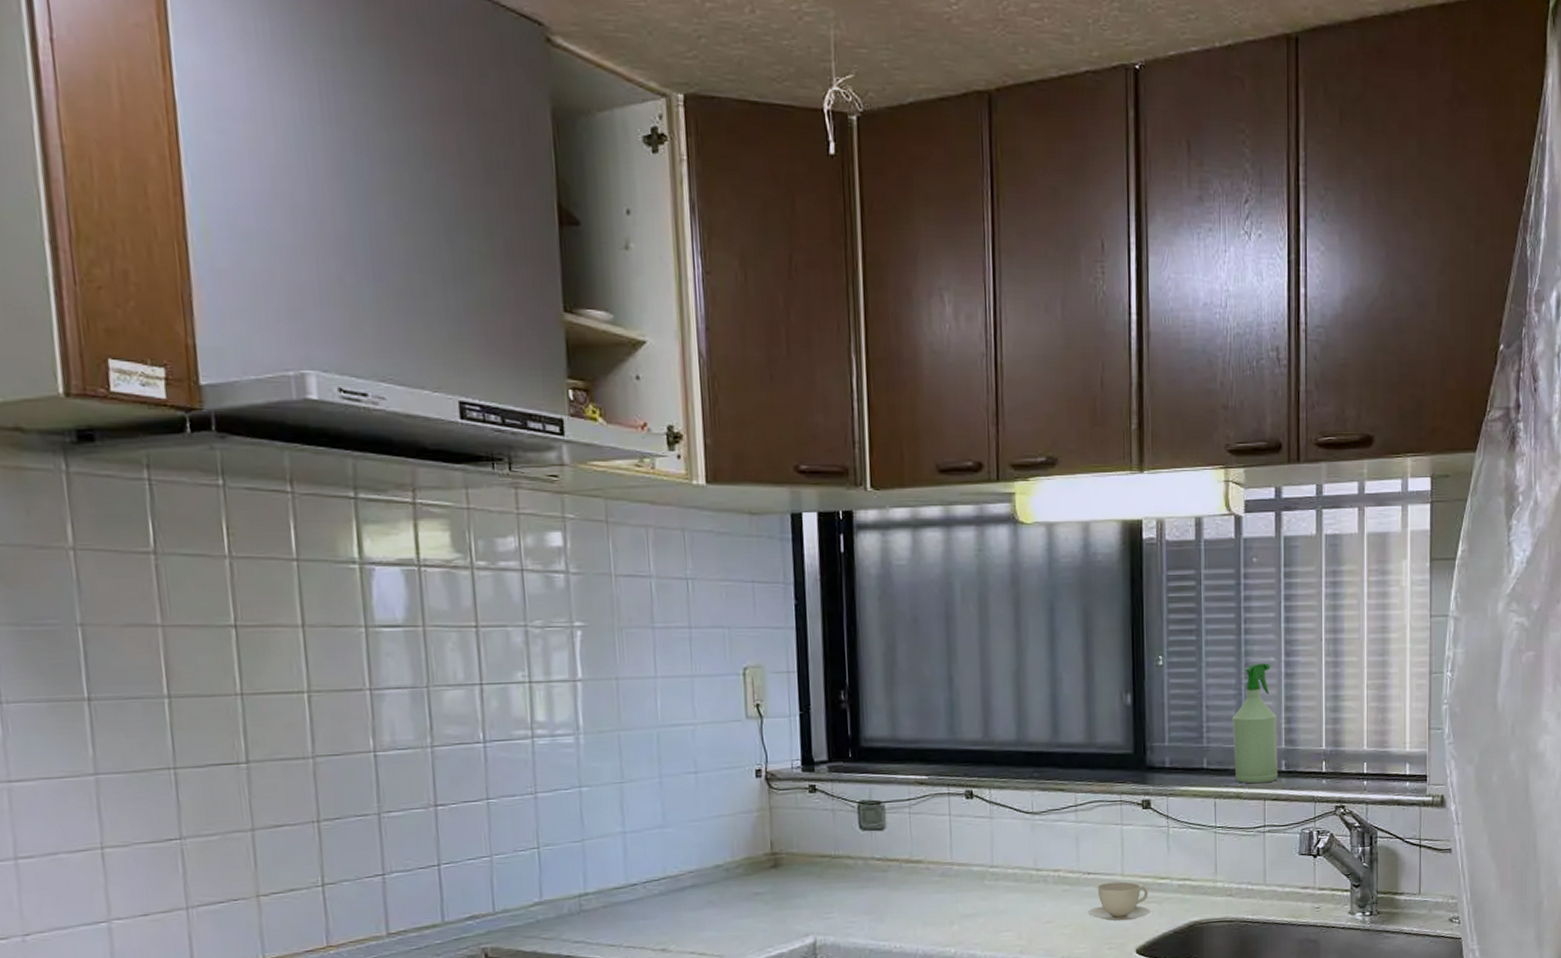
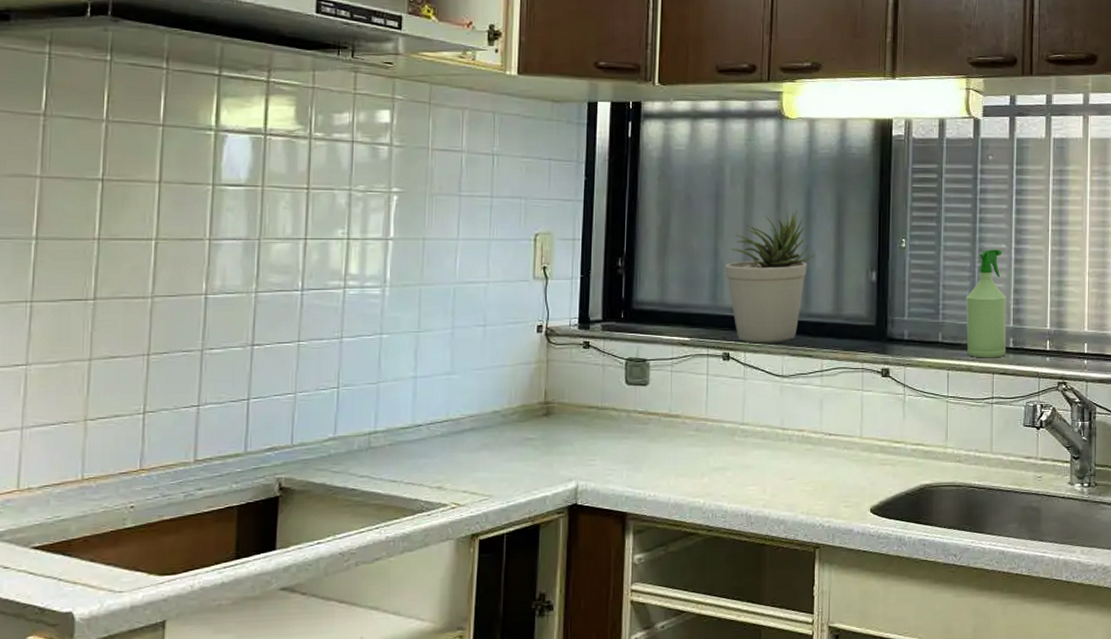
potted plant: none [961,628,1061,779] -> present [725,210,814,344]
teacup: present [1088,881,1152,921] -> none [827,443,886,481]

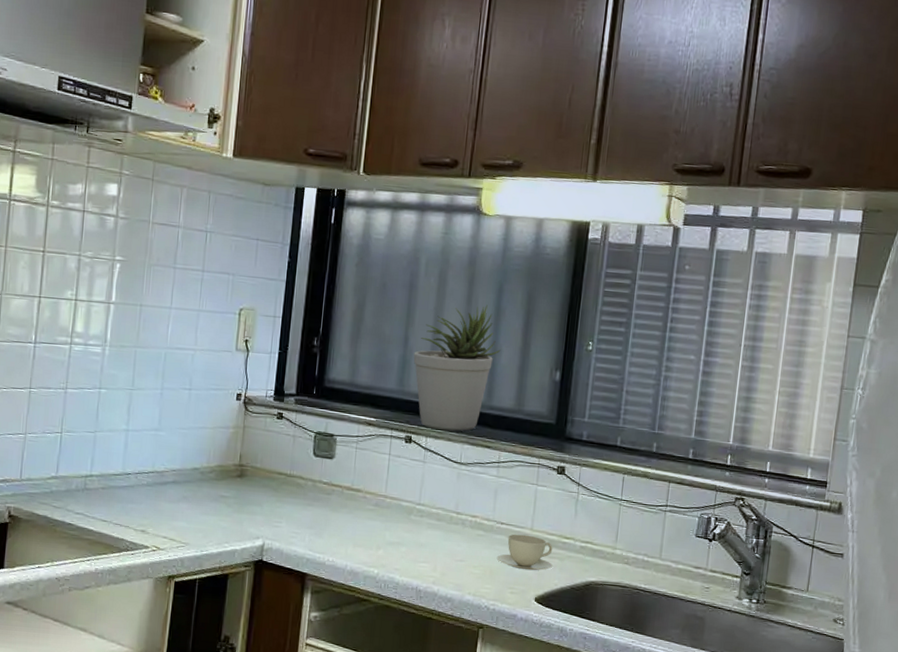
teacup: none [827,443,886,481] -> present [496,534,553,571]
spray bottle: present [966,249,1007,358] -> none [645,359,691,467]

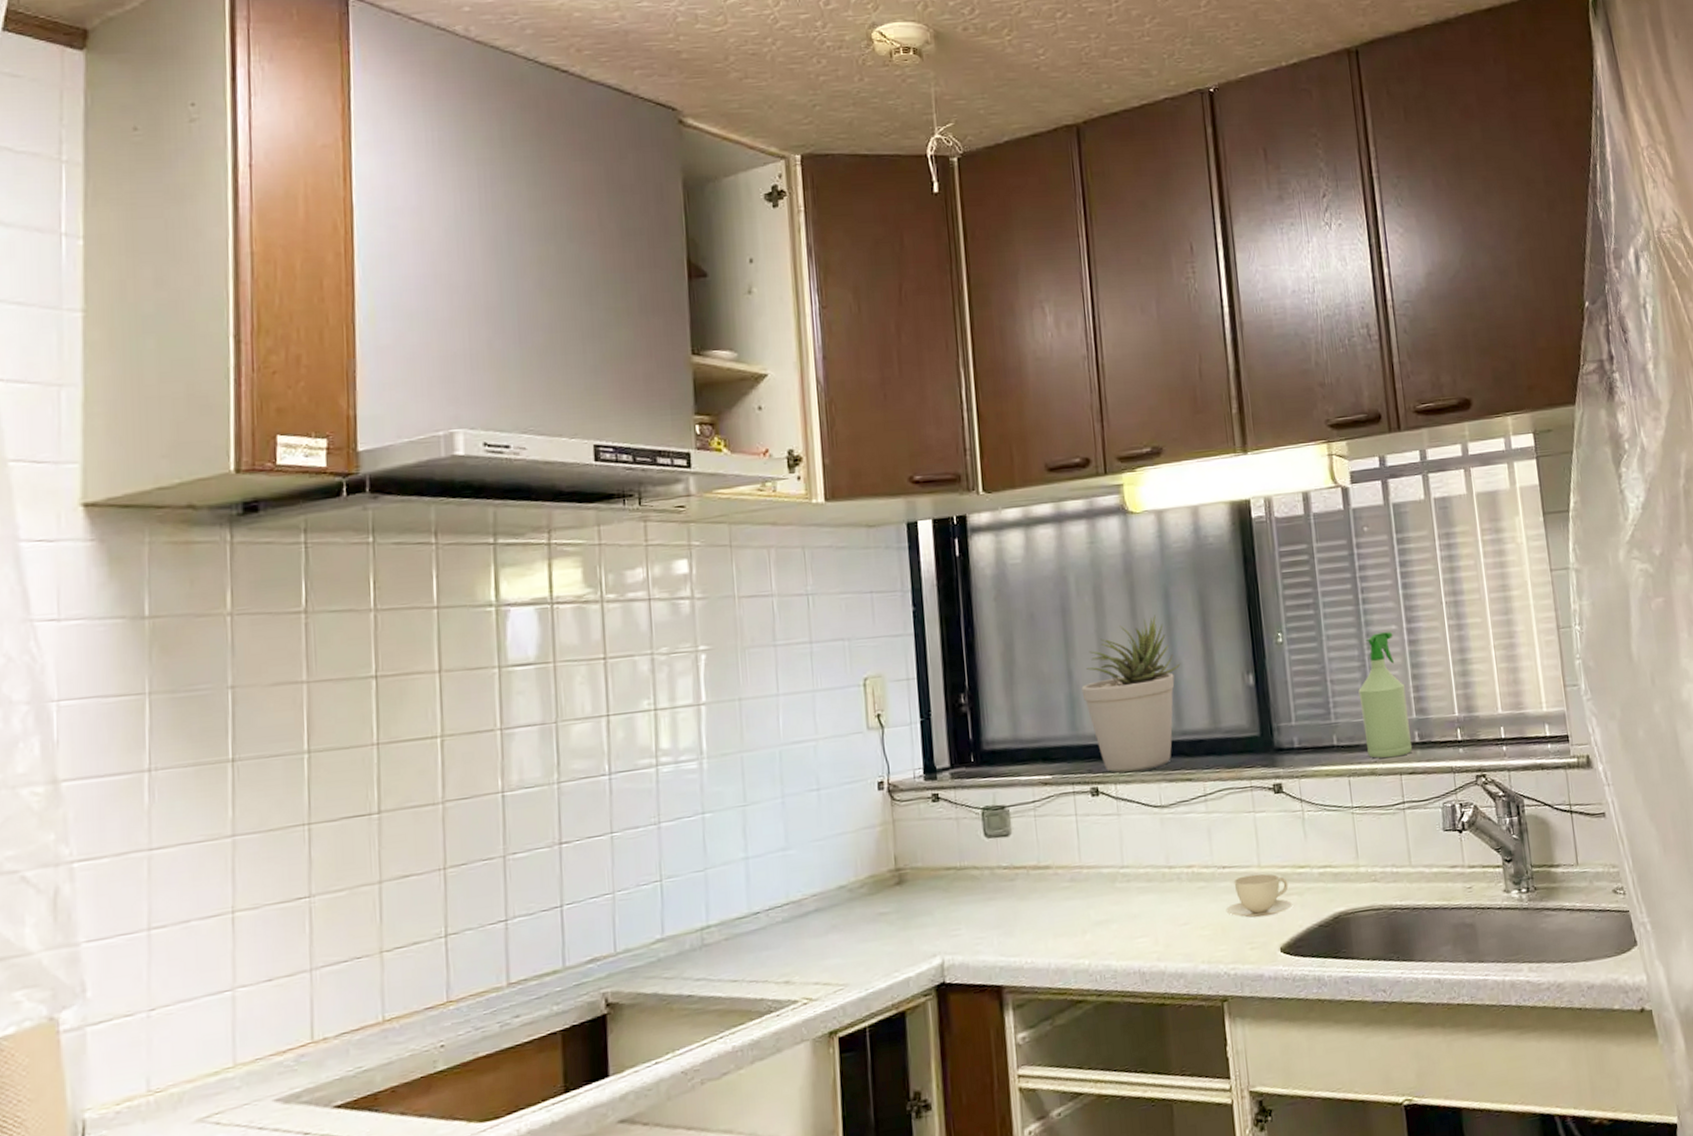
spray bottle: none [645,359,691,467] -> present [1358,632,1413,759]

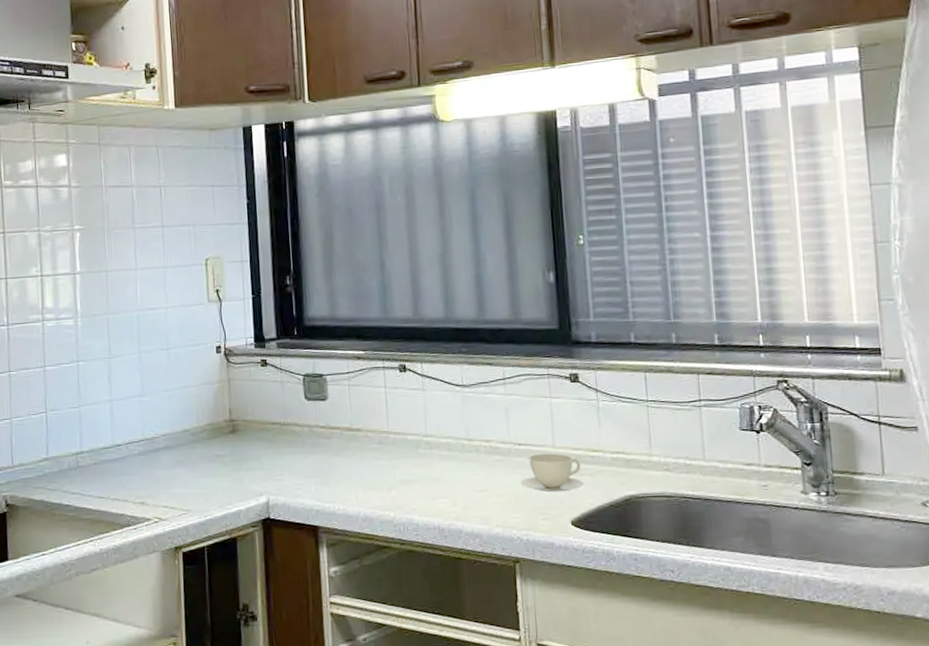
potted plant: present [1081,615,1181,773] -> none [392,214,485,354]
spray bottle: present [1358,632,1413,759] -> none [658,239,712,358]

